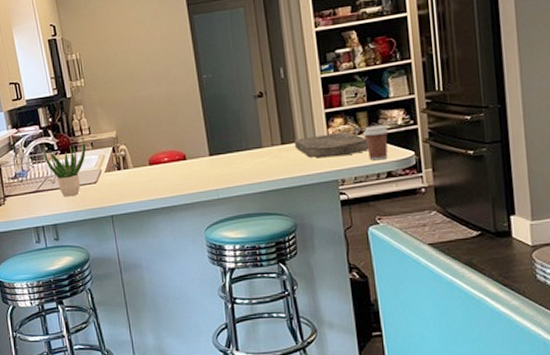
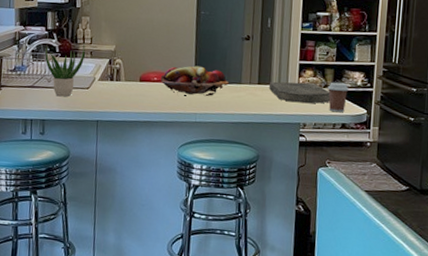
fruit basket: none [171,136,248,171] -> present [160,65,229,96]

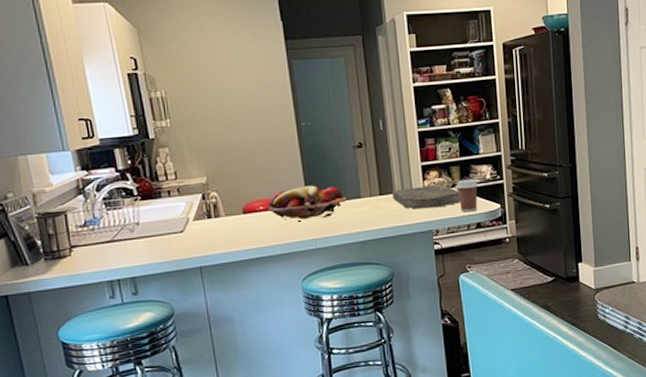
potted plant: present [45,42,85,97] -> none [120,179,171,248]

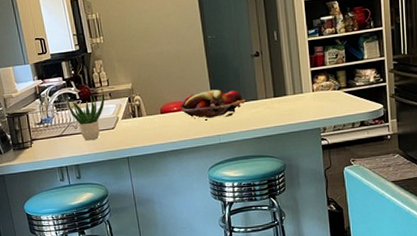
potted plant: none [120,179,171,248] -> present [67,85,105,141]
cutting board: present [391,185,460,209] -> none [284,87,345,109]
coffee cup: present [455,179,479,212] -> none [341,82,363,112]

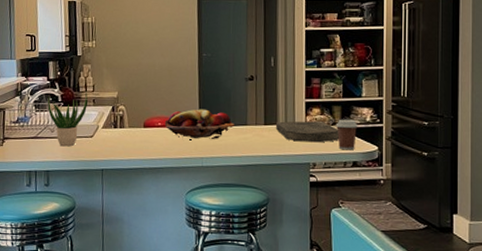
cutting board: none [284,87,345,109] -> present [275,121,339,143]
coffee cup: none [341,82,363,112] -> present [335,119,358,150]

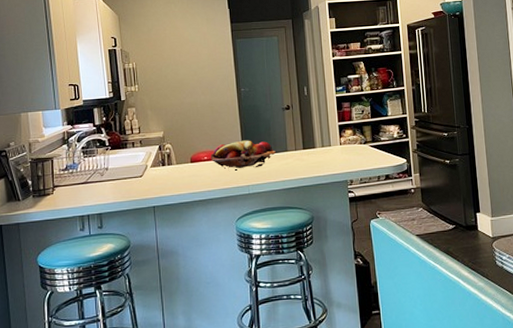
potted plant: present [47,90,88,147] -> none [96,133,134,189]
cutting board: present [275,121,339,143] -> none [313,141,371,162]
coffee cup: present [335,119,358,150] -> none [367,137,387,166]

